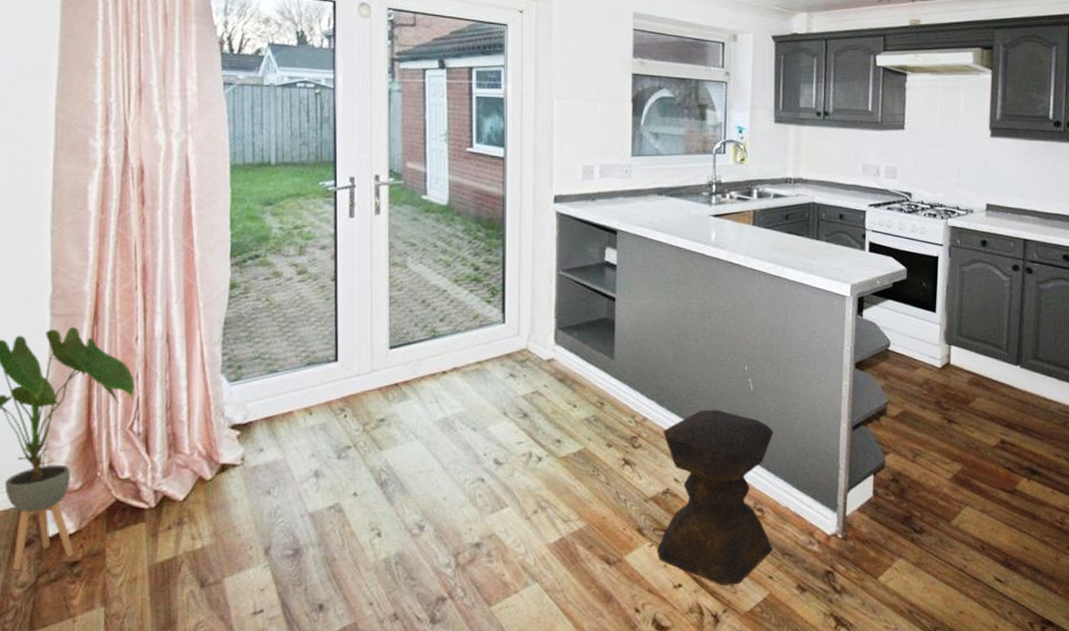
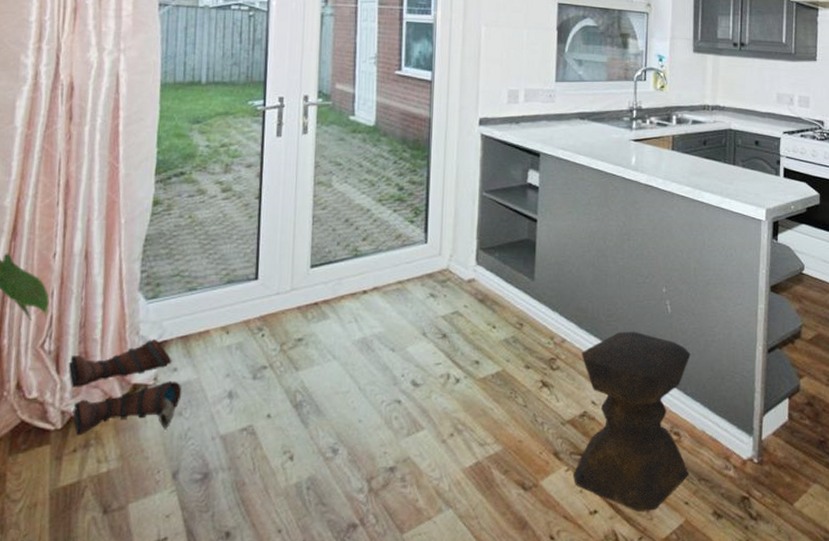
boots: none [157,420,269,514] -> present [68,338,182,436]

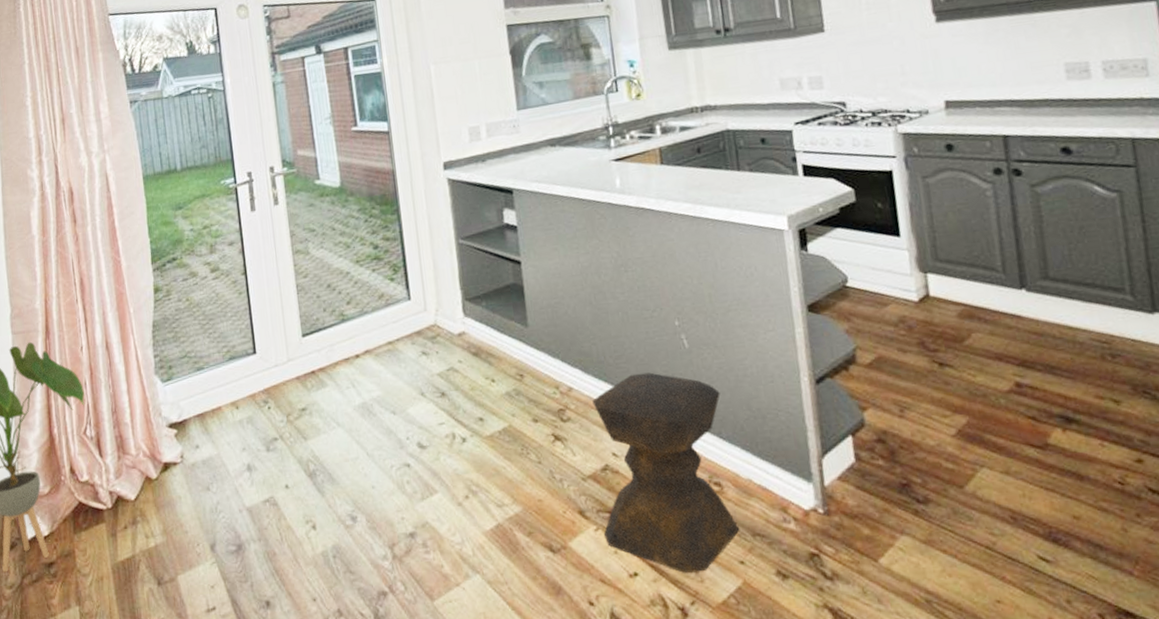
boots: present [68,338,182,436] -> none [108,418,207,514]

